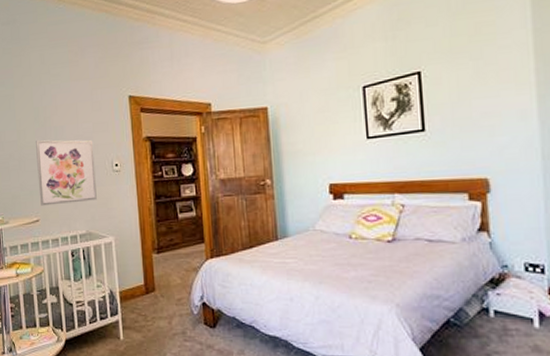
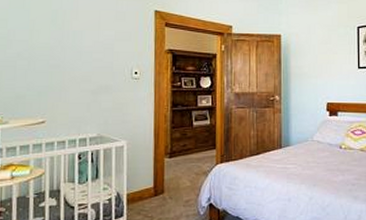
wall art: present [36,140,97,206] -> none [48,43,114,107]

